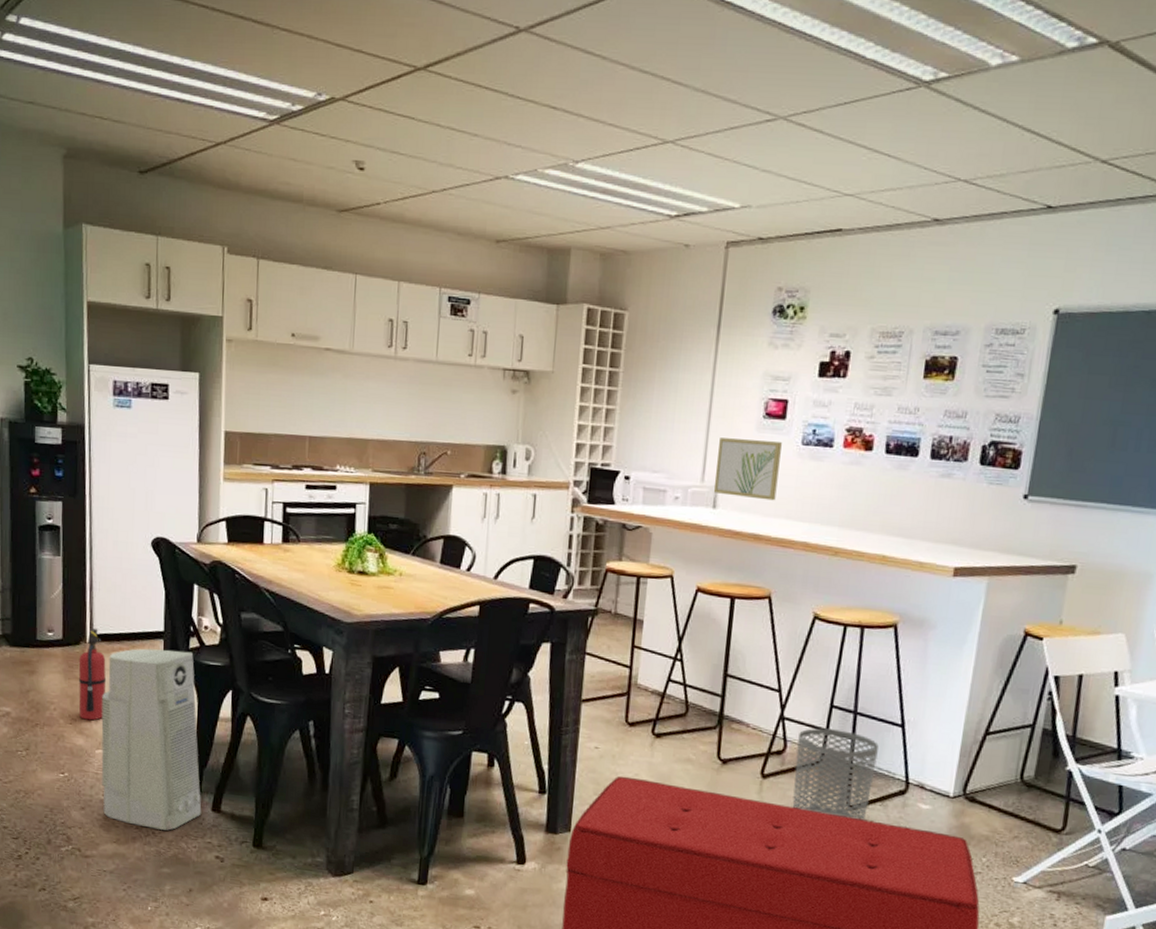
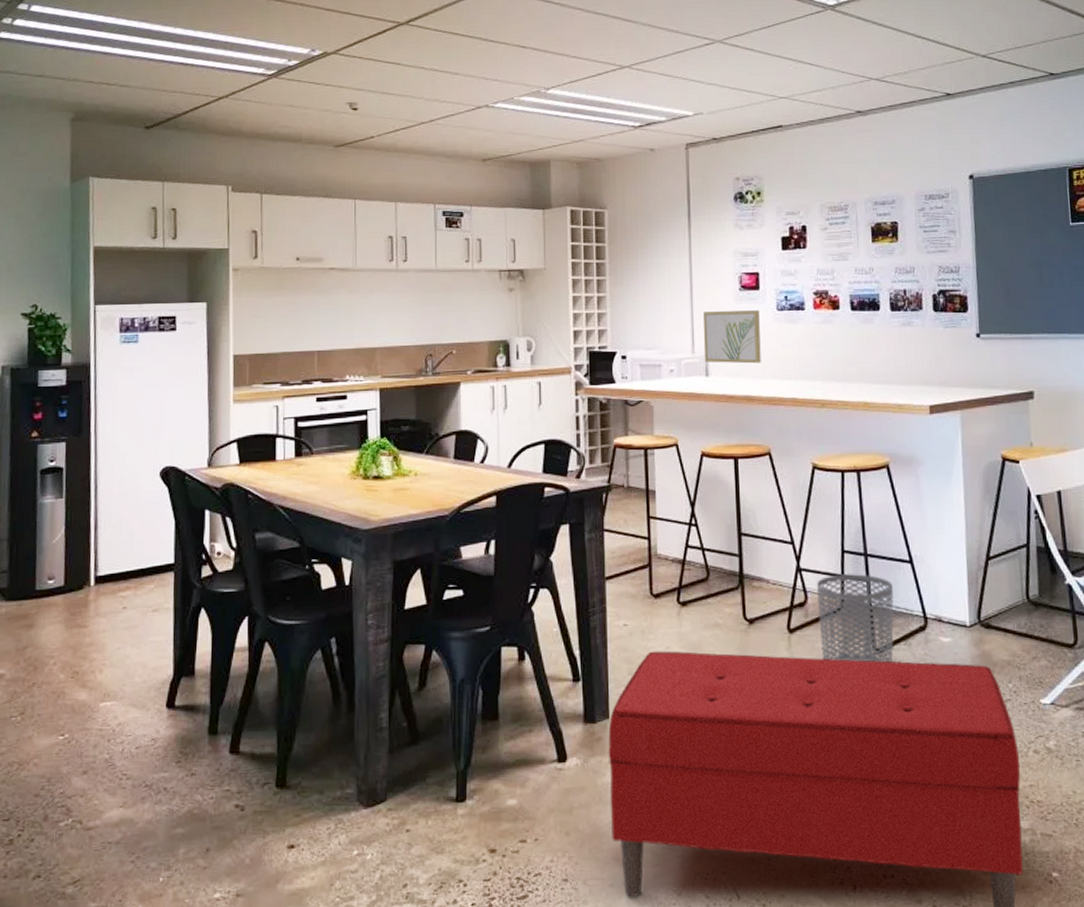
fire extinguisher: present [78,628,107,721] -> none [81,570,112,671]
air purifier: present [101,648,202,831] -> none [106,581,219,784]

